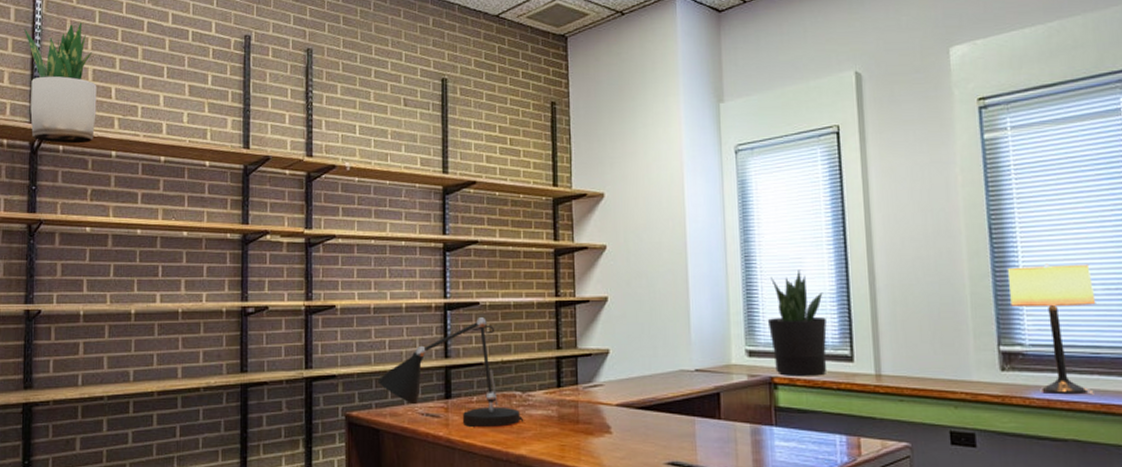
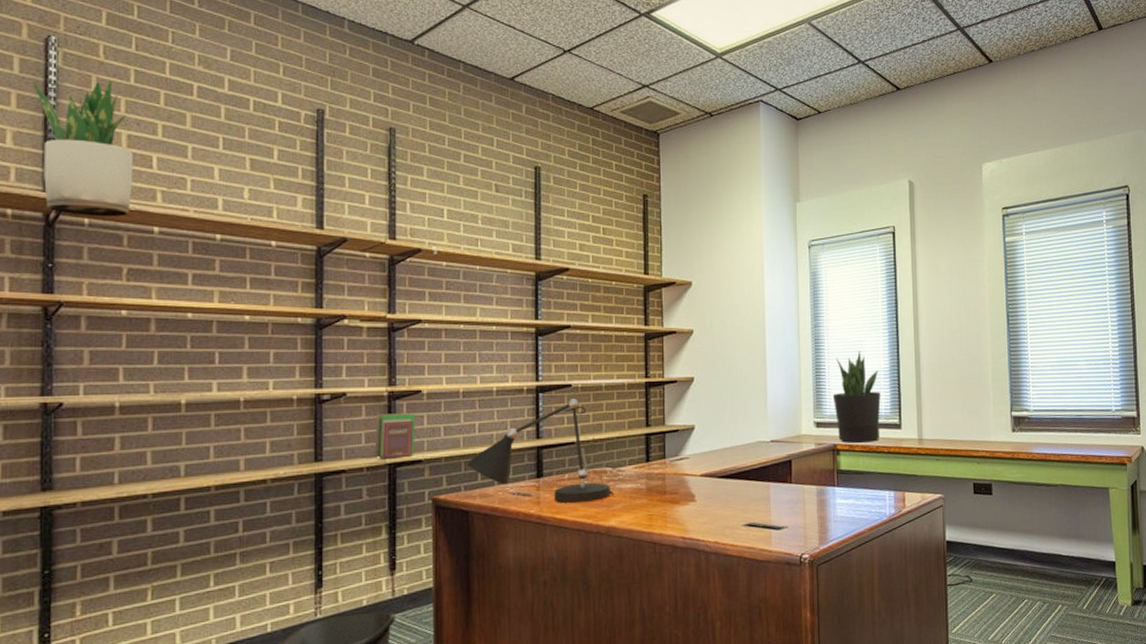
books: none [293,328,330,373] -> present [374,413,416,459]
table lamp: present [1007,263,1096,395] -> none [1019,344,1081,450]

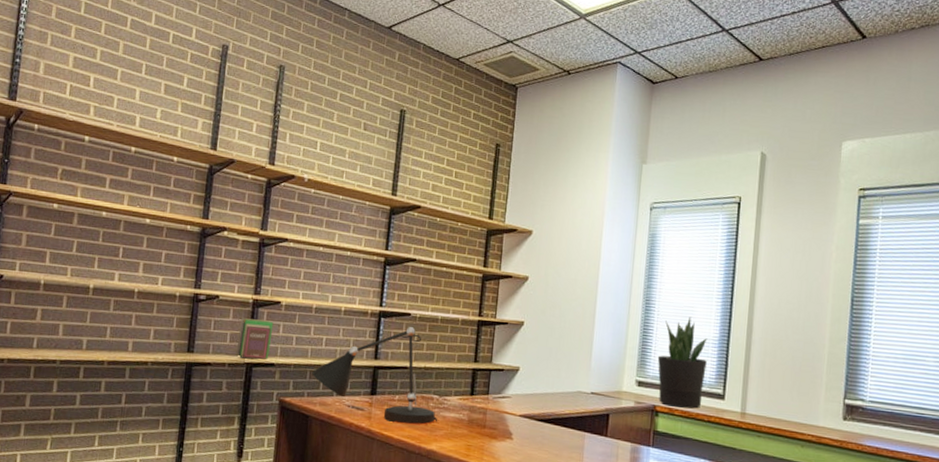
planter: present [32,80,133,217] -> none [8,9,77,126]

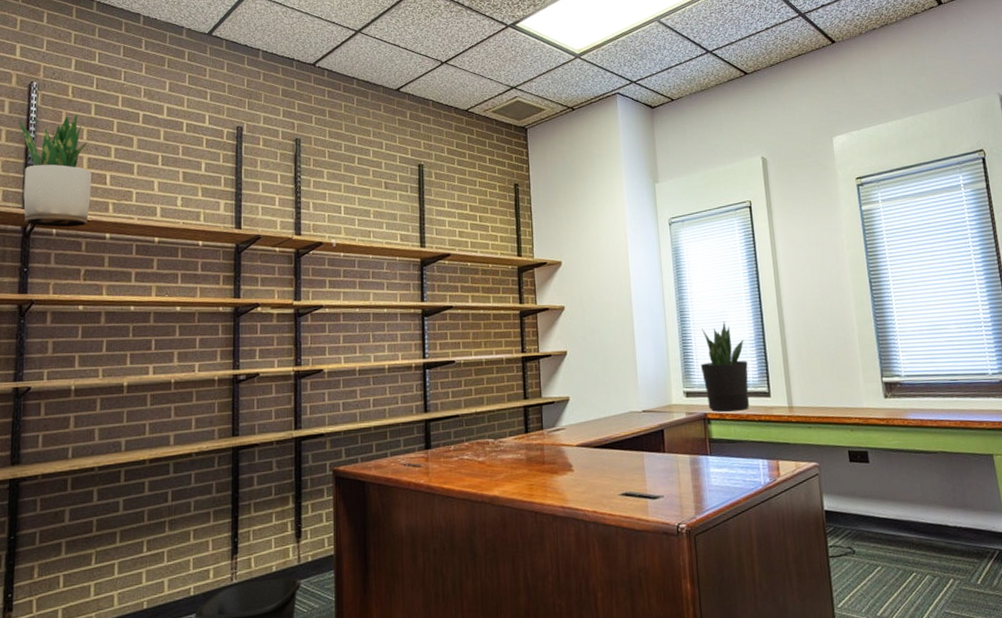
planter: none [8,9,77,126] -> present [18,114,92,228]
books: present [236,318,274,360] -> none [283,390,318,433]
desk lamp: present [312,327,438,425] -> none [363,374,497,474]

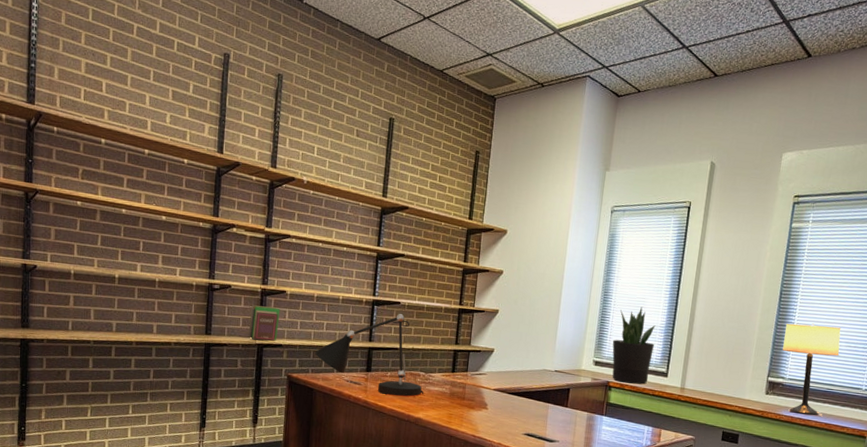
planter: present [18,114,92,228] -> none [20,14,89,128]
books: none [283,390,318,433] -> present [248,305,280,341]
desk lamp: none [363,374,497,474] -> present [315,314,424,397]
table lamp: none [884,308,955,416] -> present [782,323,841,417]

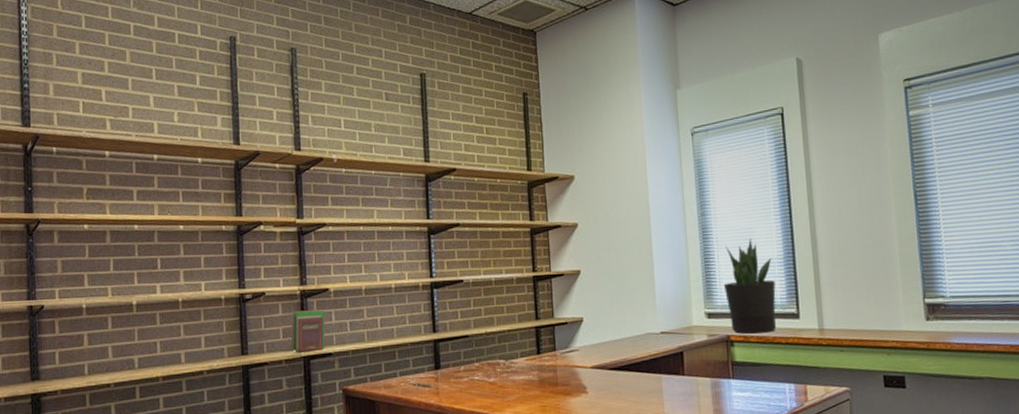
desk lamp: present [315,314,424,397] -> none [372,294,508,395]
table lamp: present [782,323,841,417] -> none [930,224,1006,339]

